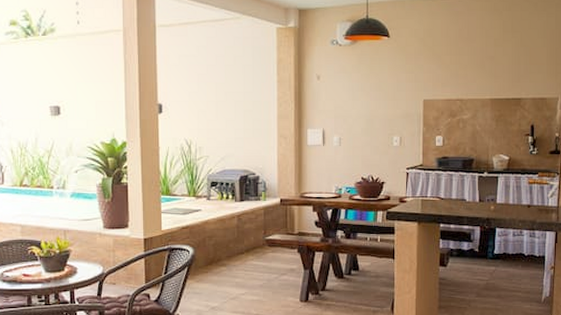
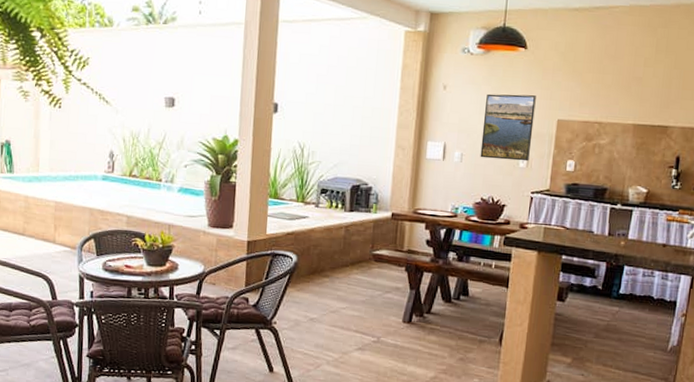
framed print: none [357,79,402,140] -> present [480,93,536,162]

